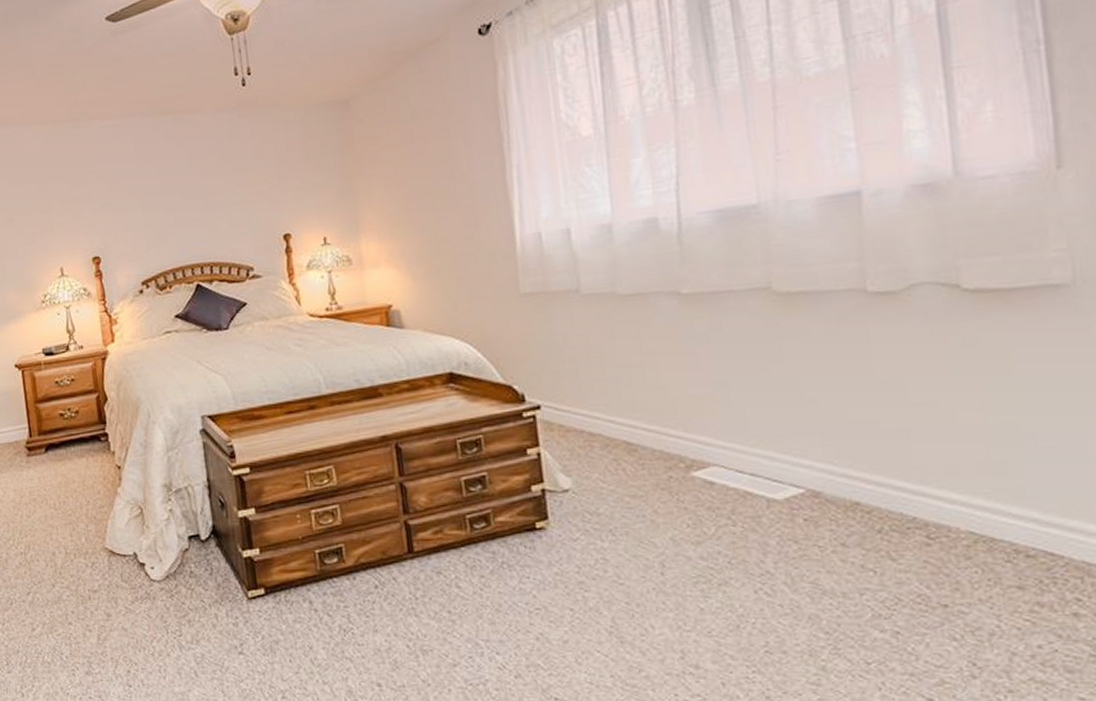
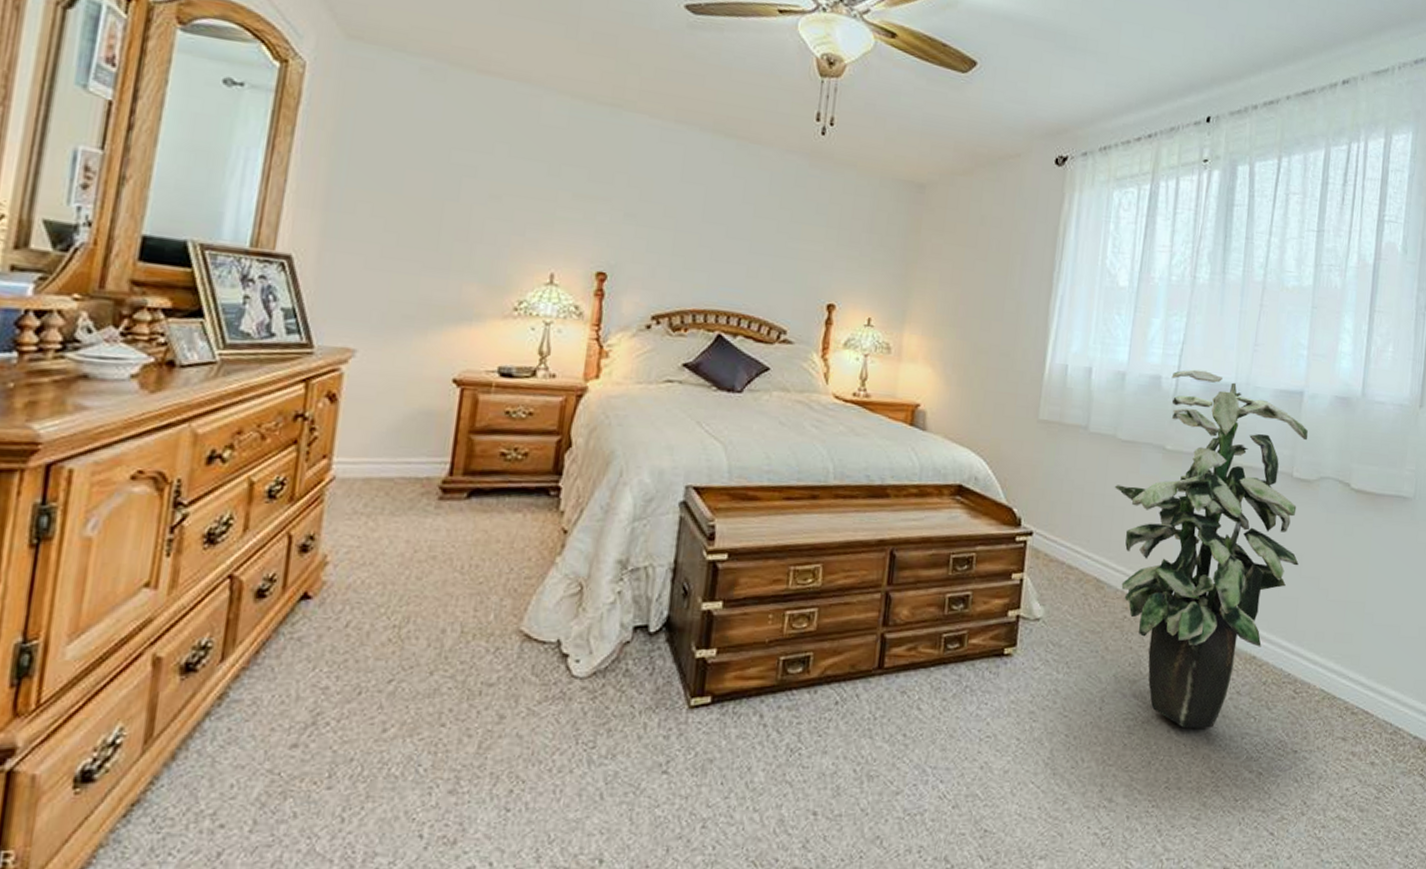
indoor plant: none [625,198,900,587] -> present [1114,369,1308,728]

